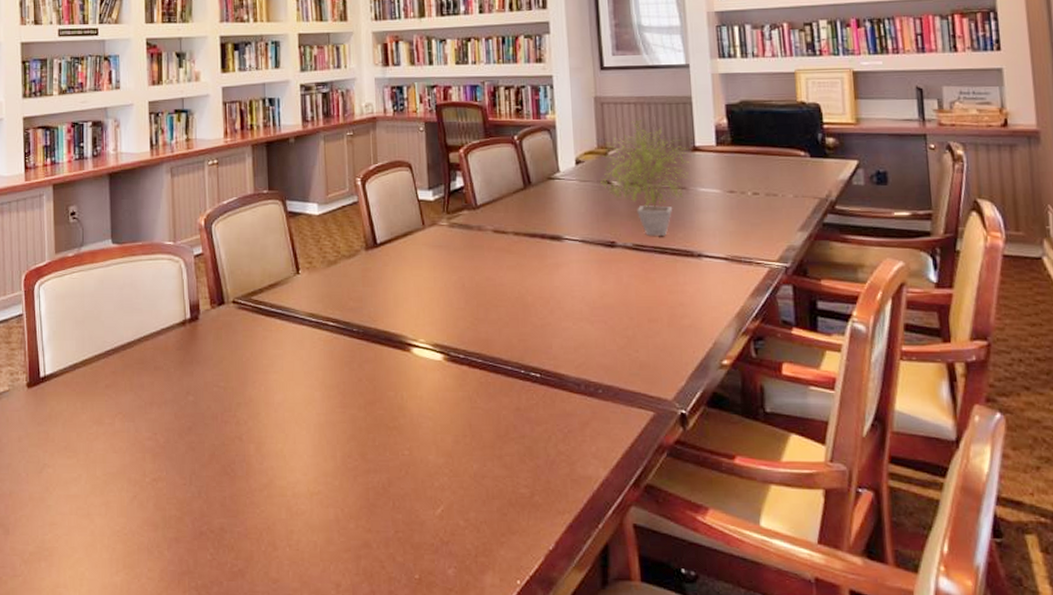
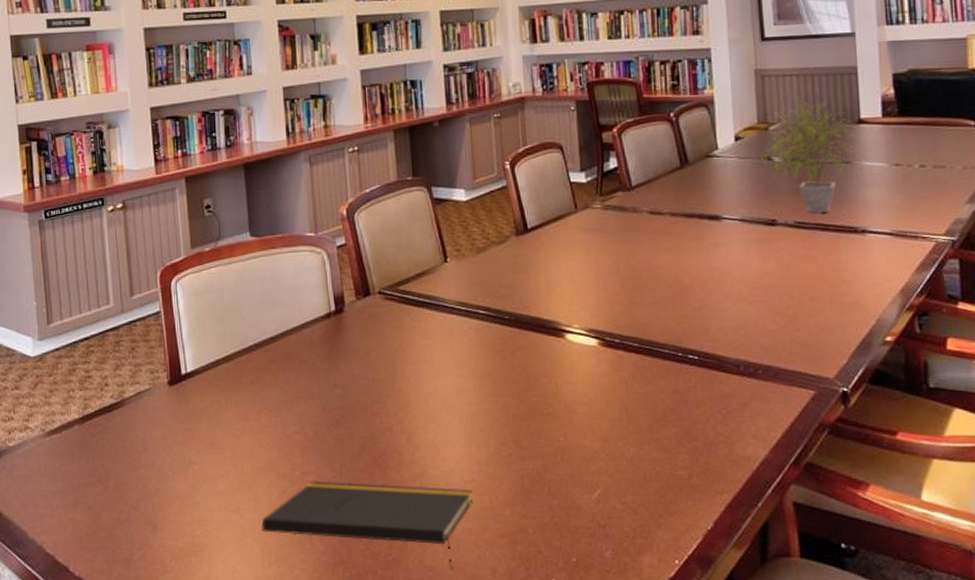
notepad: none [111,488,319,584] -> present [261,481,473,571]

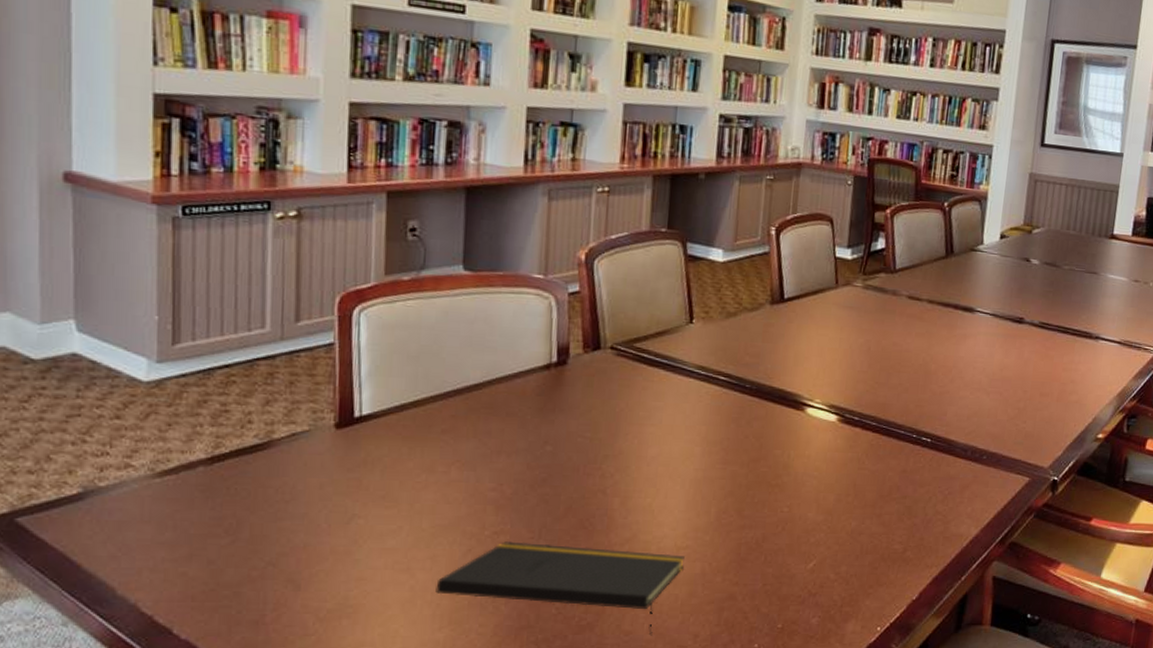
potted plant: present [760,92,854,213] -> none [1019,201,1107,316]

